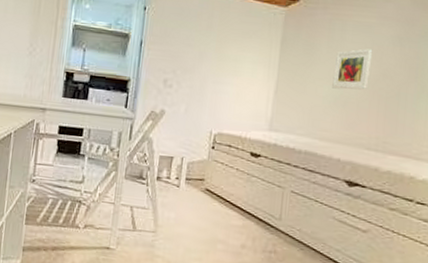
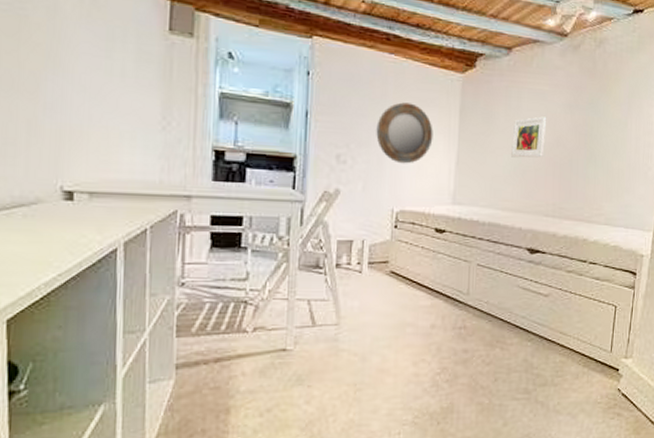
home mirror: none [200,34,254,91] -> present [376,102,433,164]

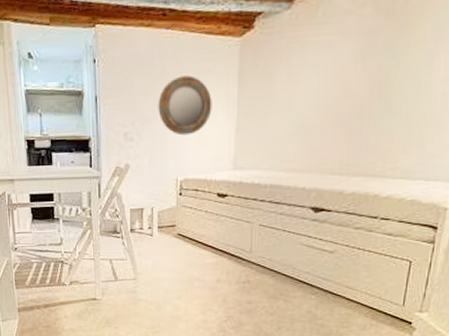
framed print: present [511,116,547,158] -> none [294,70,334,118]

